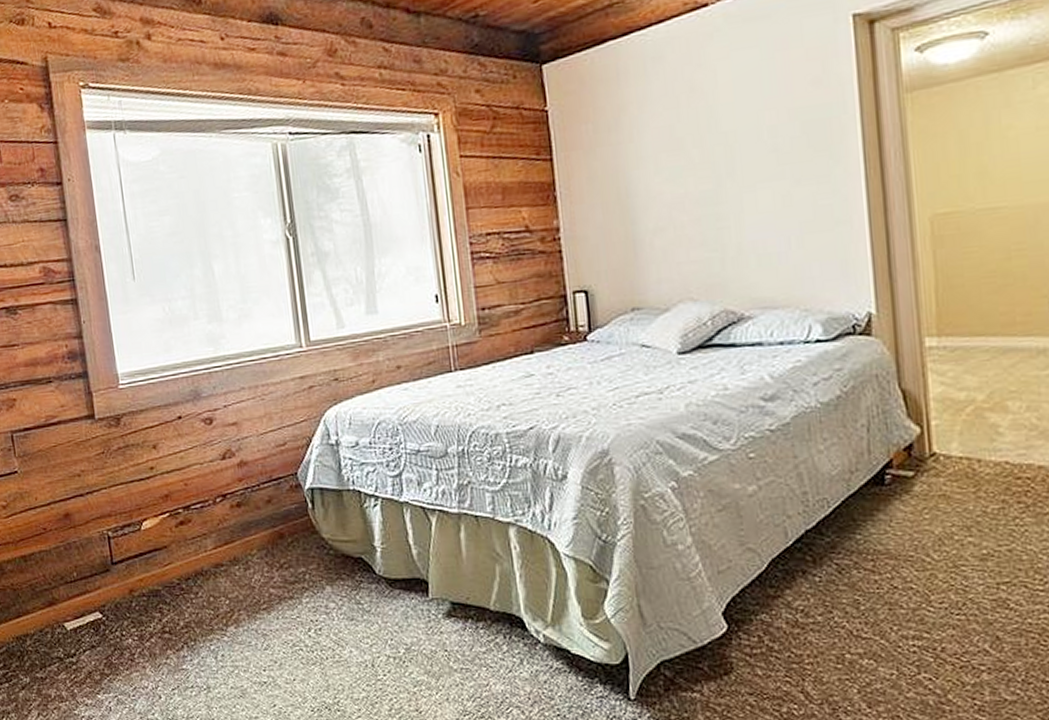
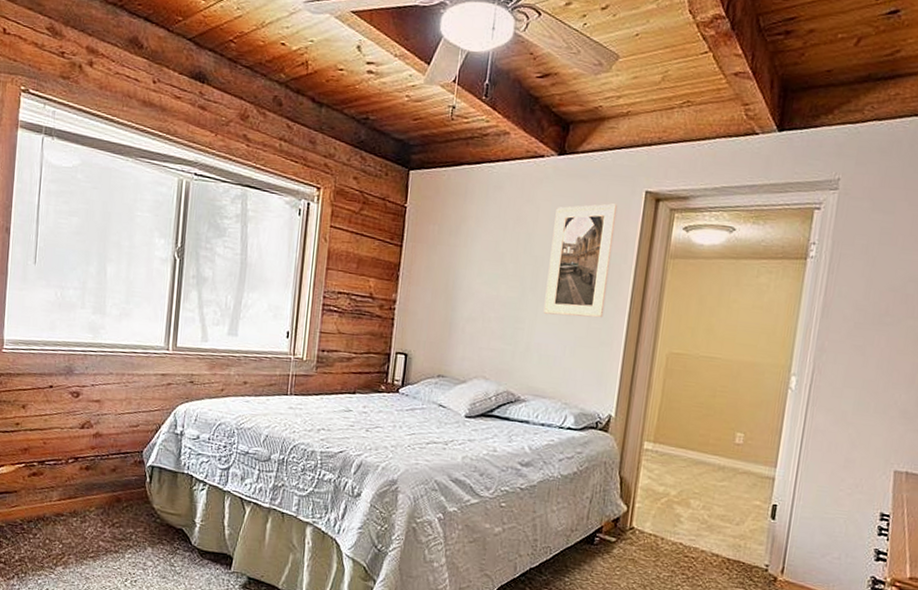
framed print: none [738,40,832,202] -> present [543,203,618,318]

